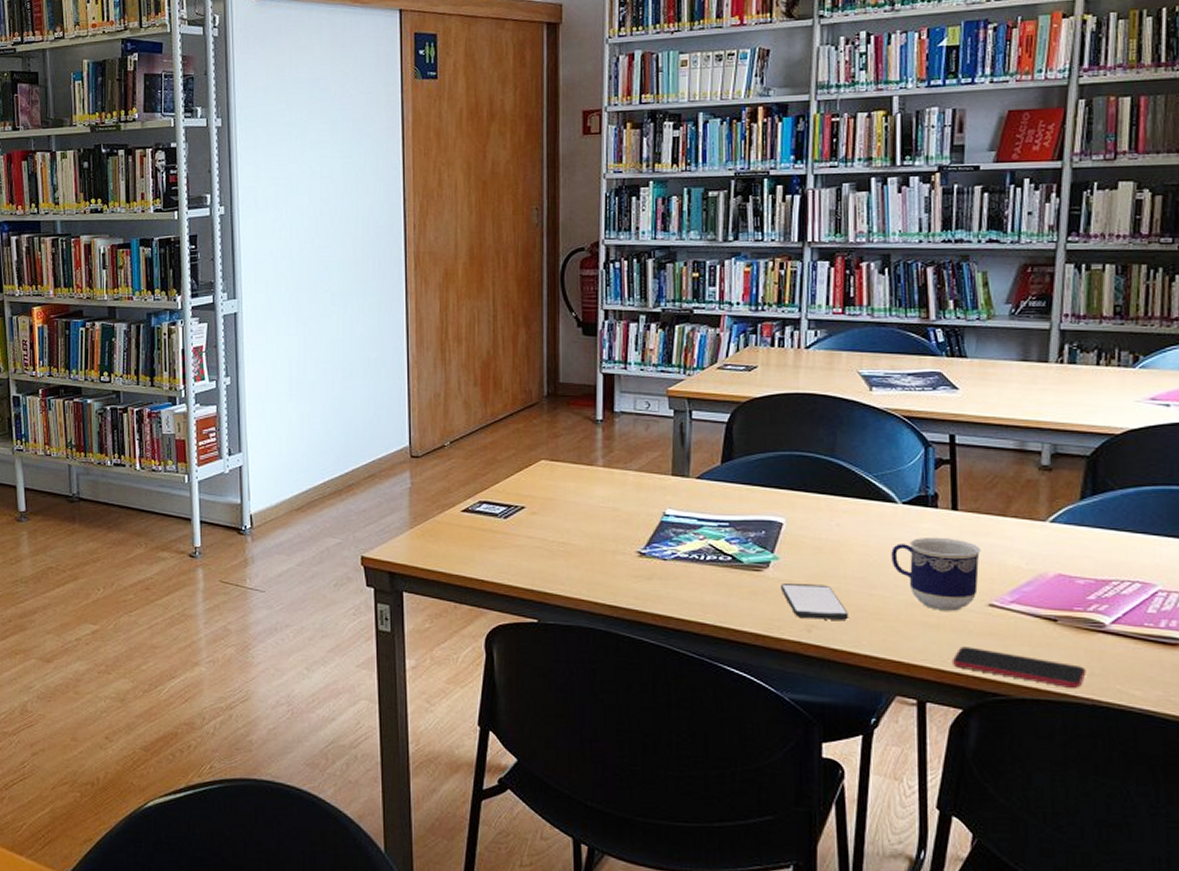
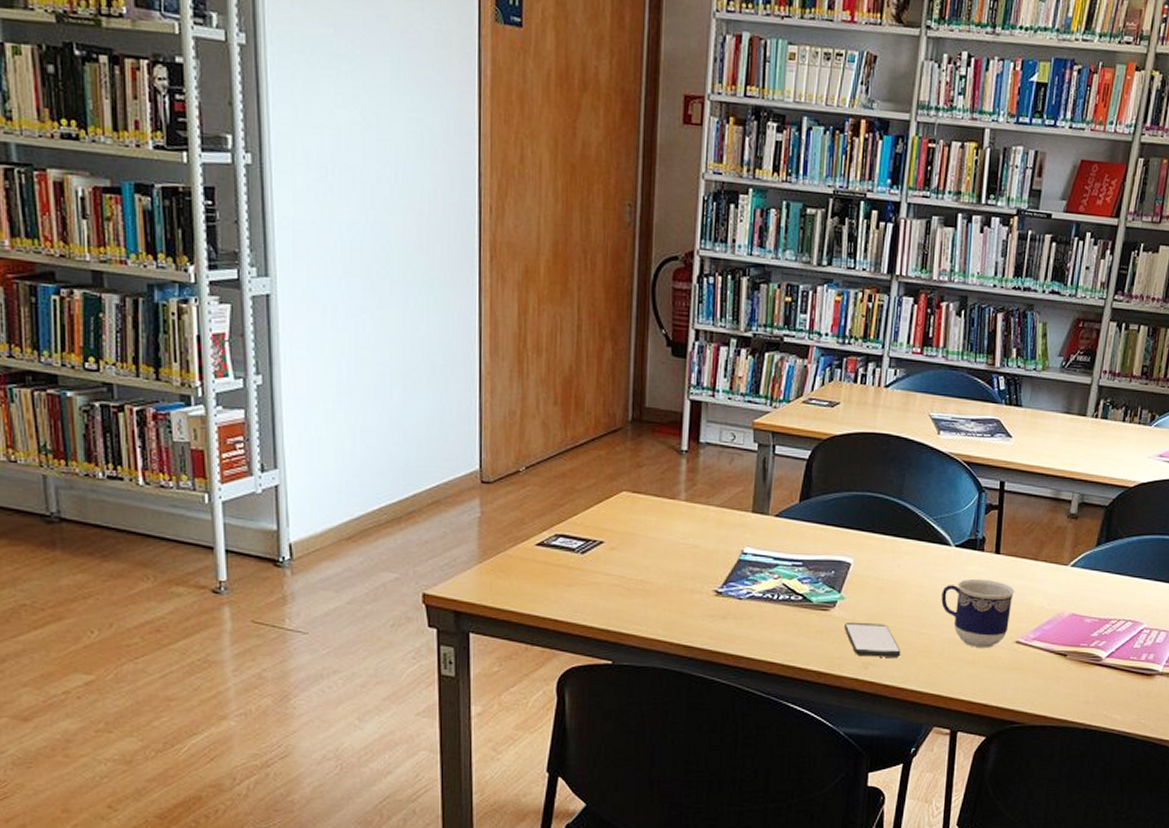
smartphone: present [951,646,1086,689] -> none [981,680,1084,716]

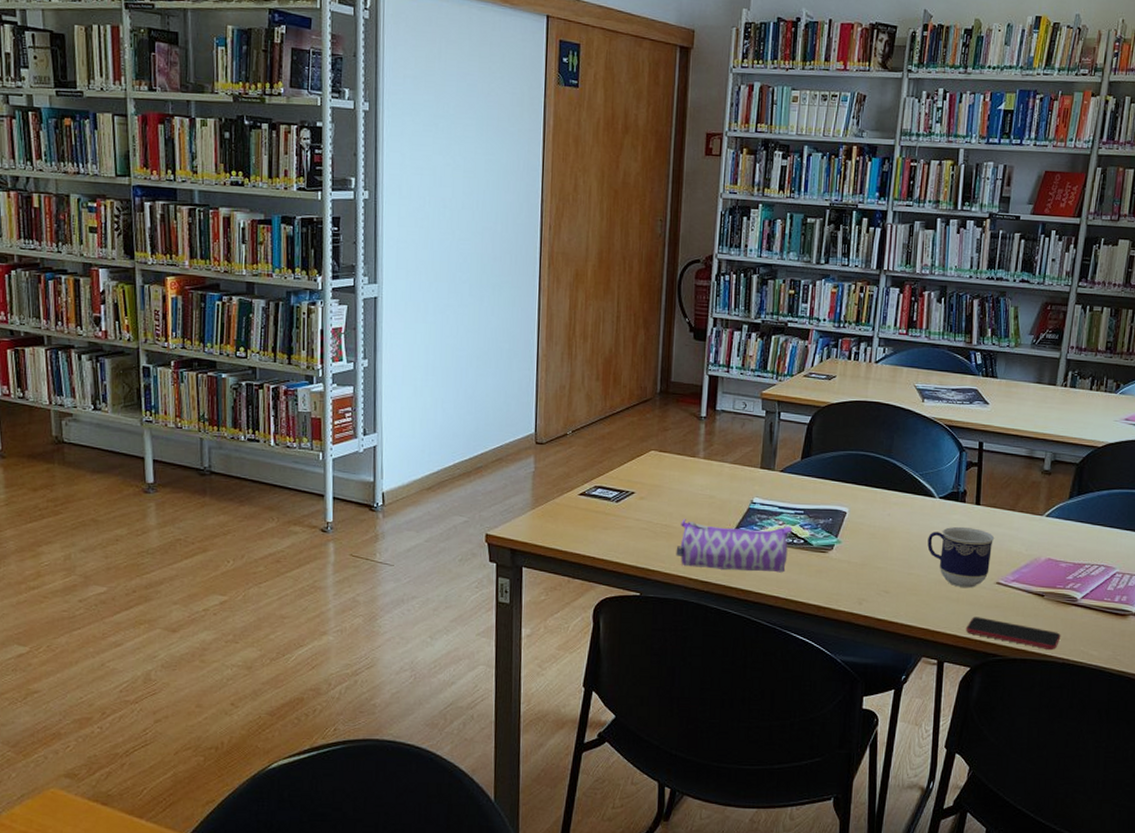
pencil case: none [654,573,790,635] -> present [676,519,793,573]
smartphone: present [845,623,901,657] -> none [841,564,892,595]
smartphone: none [981,680,1084,716] -> present [965,617,1061,651]

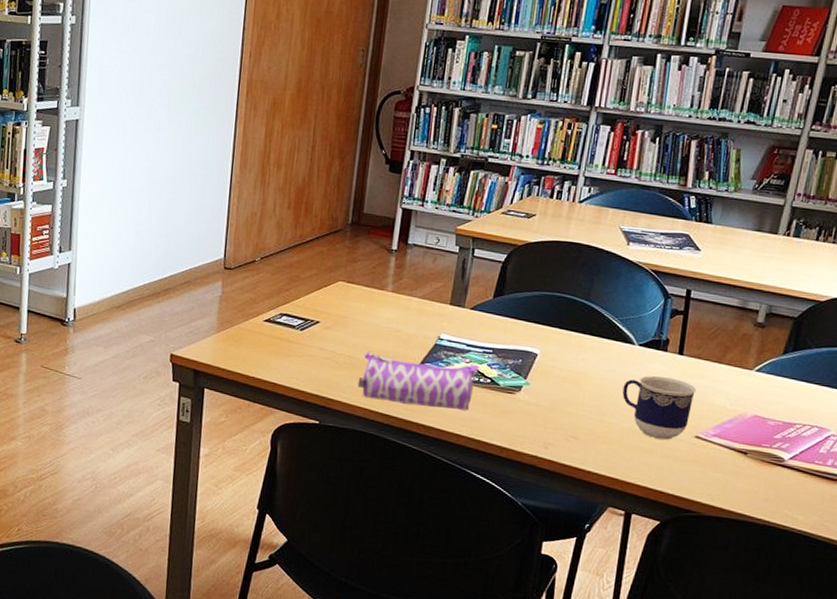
smartphone: present [965,617,1061,651] -> none [657,470,763,511]

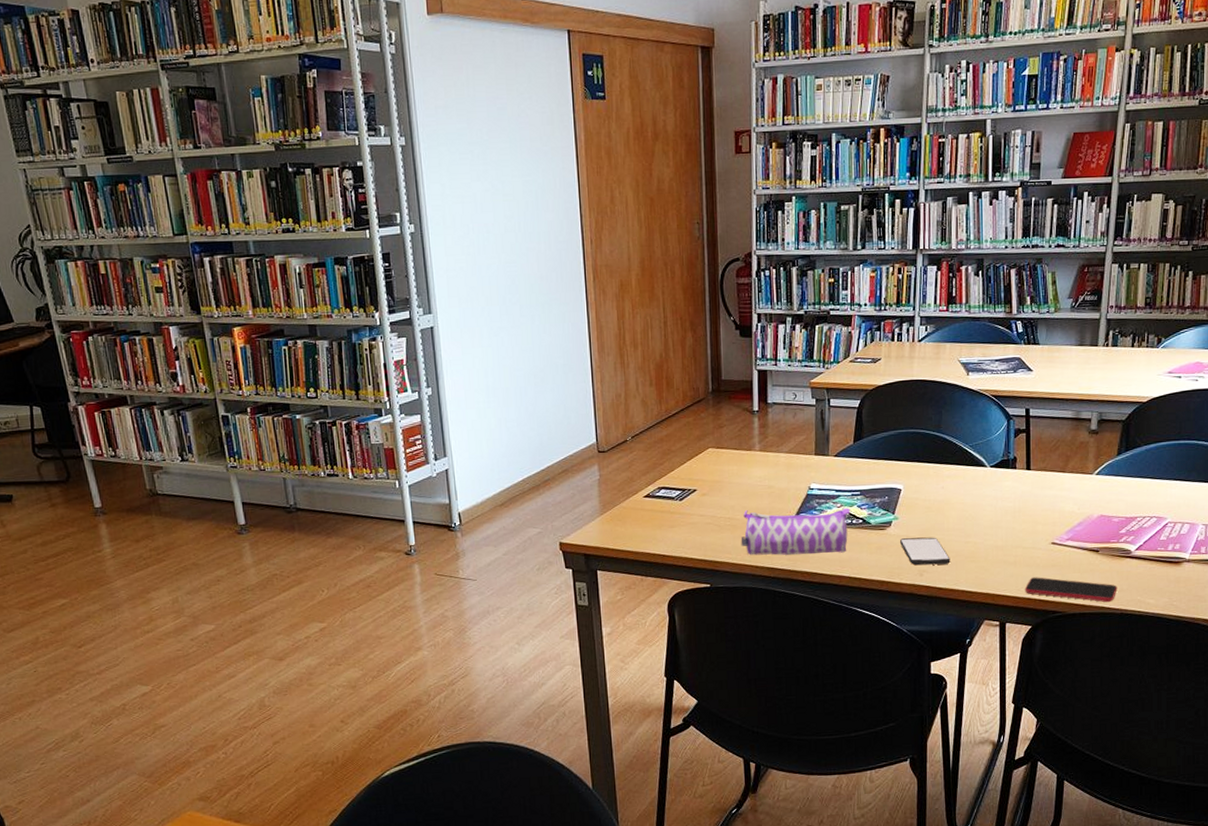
smartphone: none [528,406,581,441] -> present [900,537,950,566]
cup: present [622,375,697,440] -> none [982,492,1047,551]
smartphone: none [657,470,763,511] -> present [1024,577,1118,603]

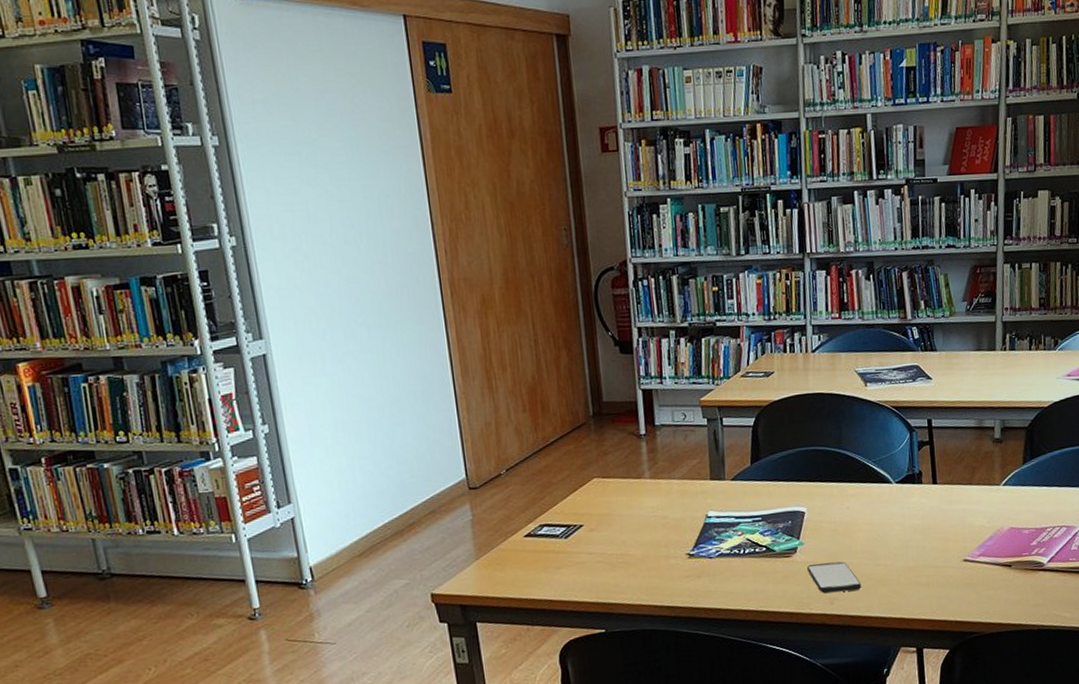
pencil case: present [741,507,851,556] -> none [635,535,753,595]
smartphone: present [1024,577,1118,603] -> none [939,597,1033,620]

